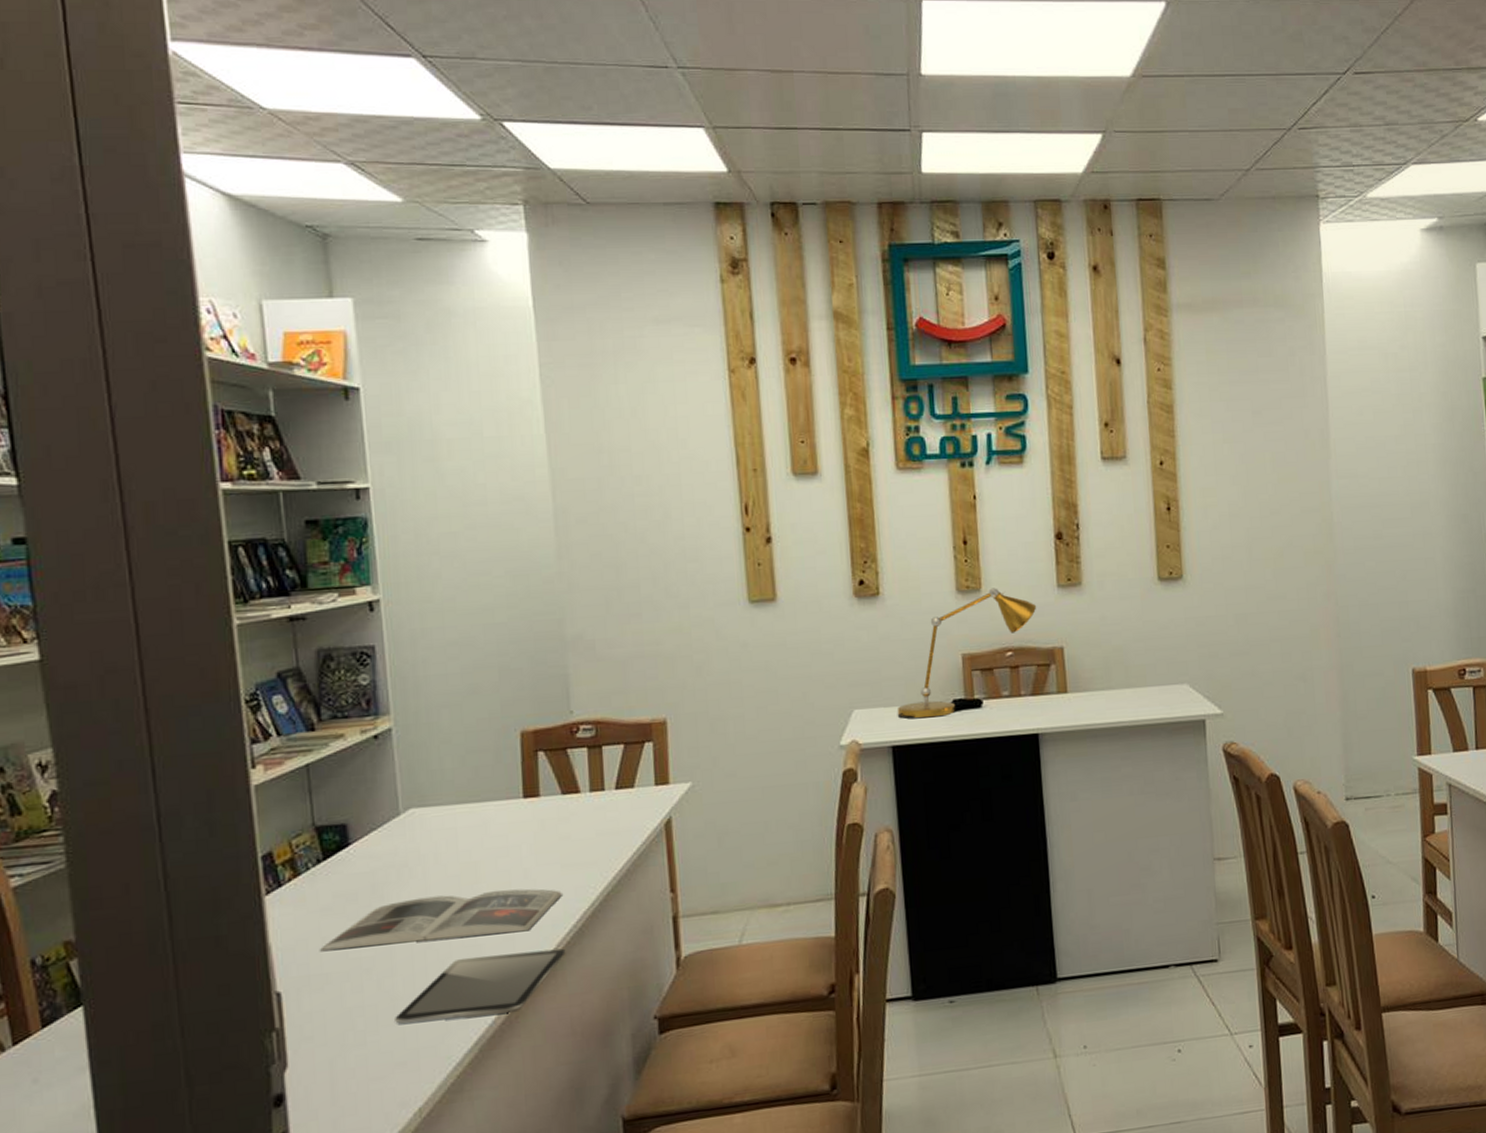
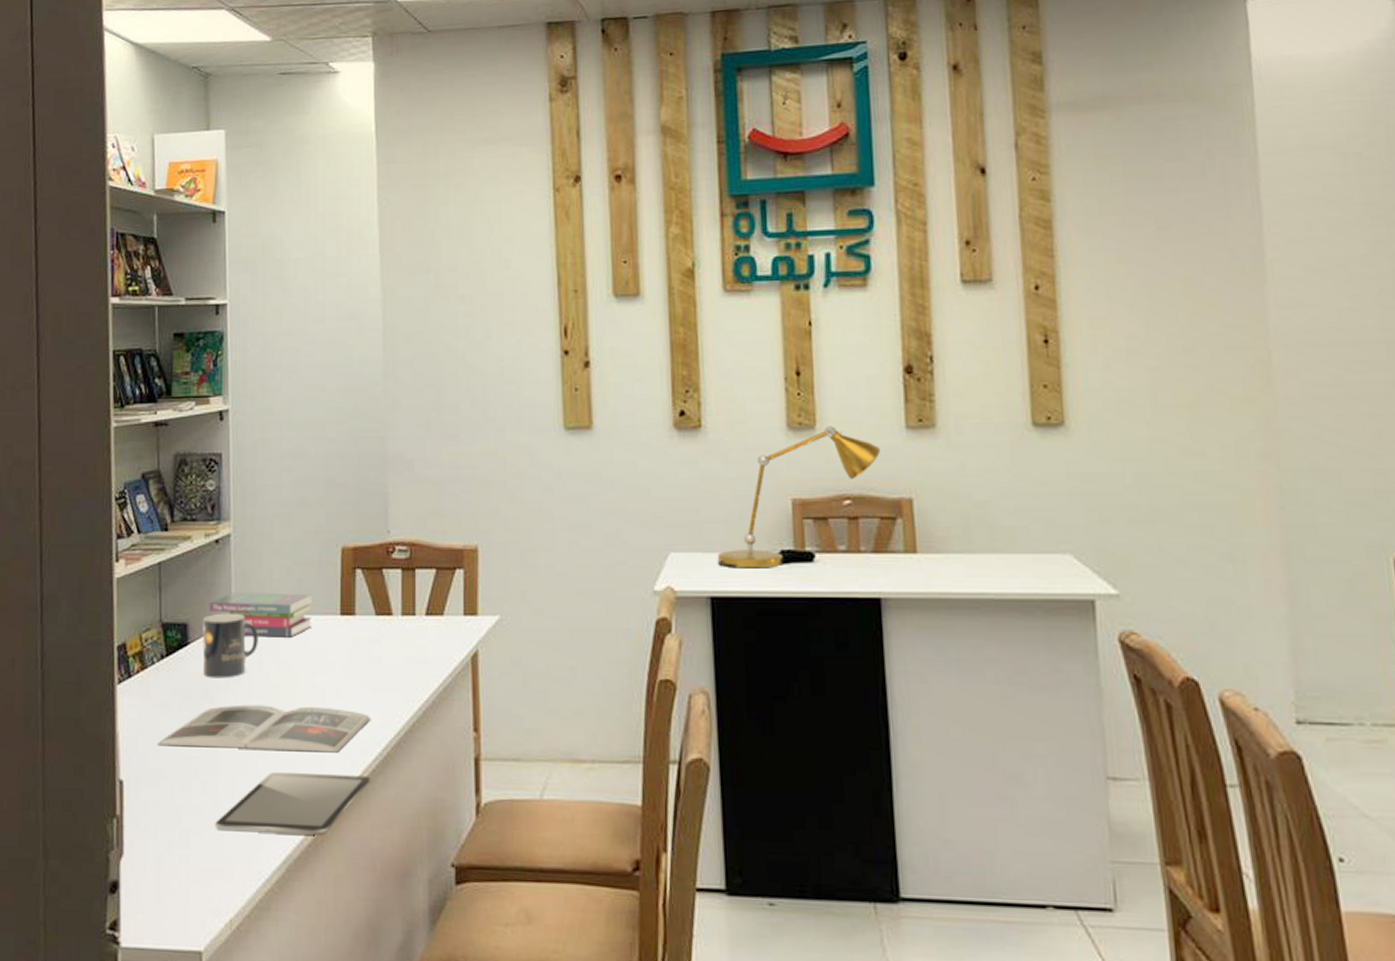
mug: none [365,808,432,877] -> present [202,613,258,679]
books: none [370,781,491,830] -> present [208,592,312,639]

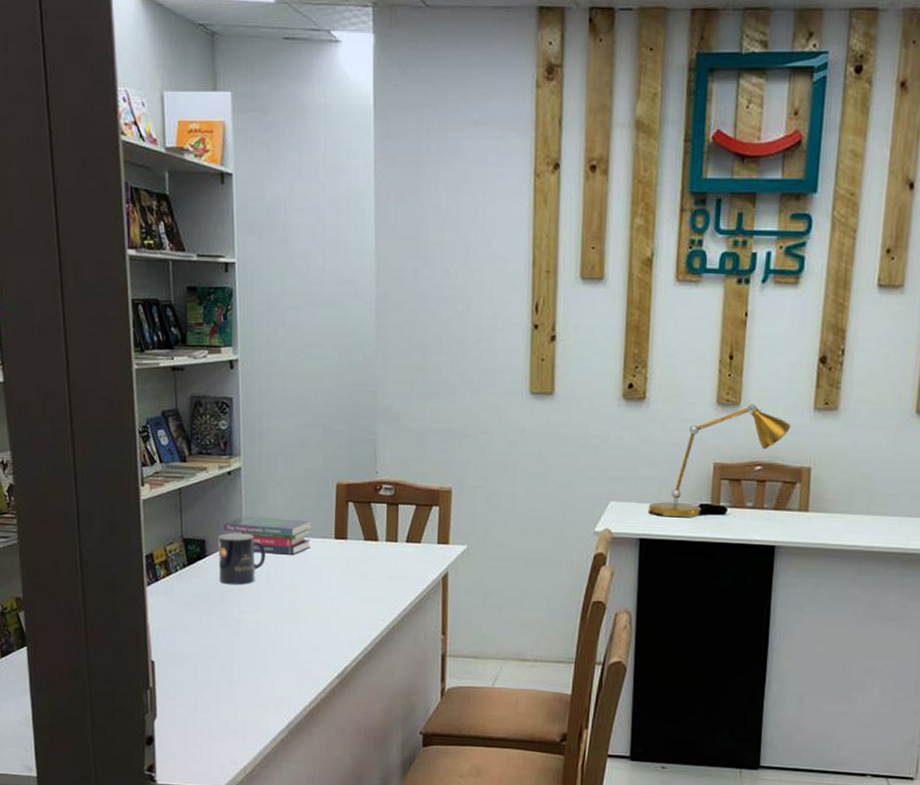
magazine: present [158,704,370,753] -> none [182,606,358,647]
tablet: present [215,771,371,835] -> none [231,659,358,708]

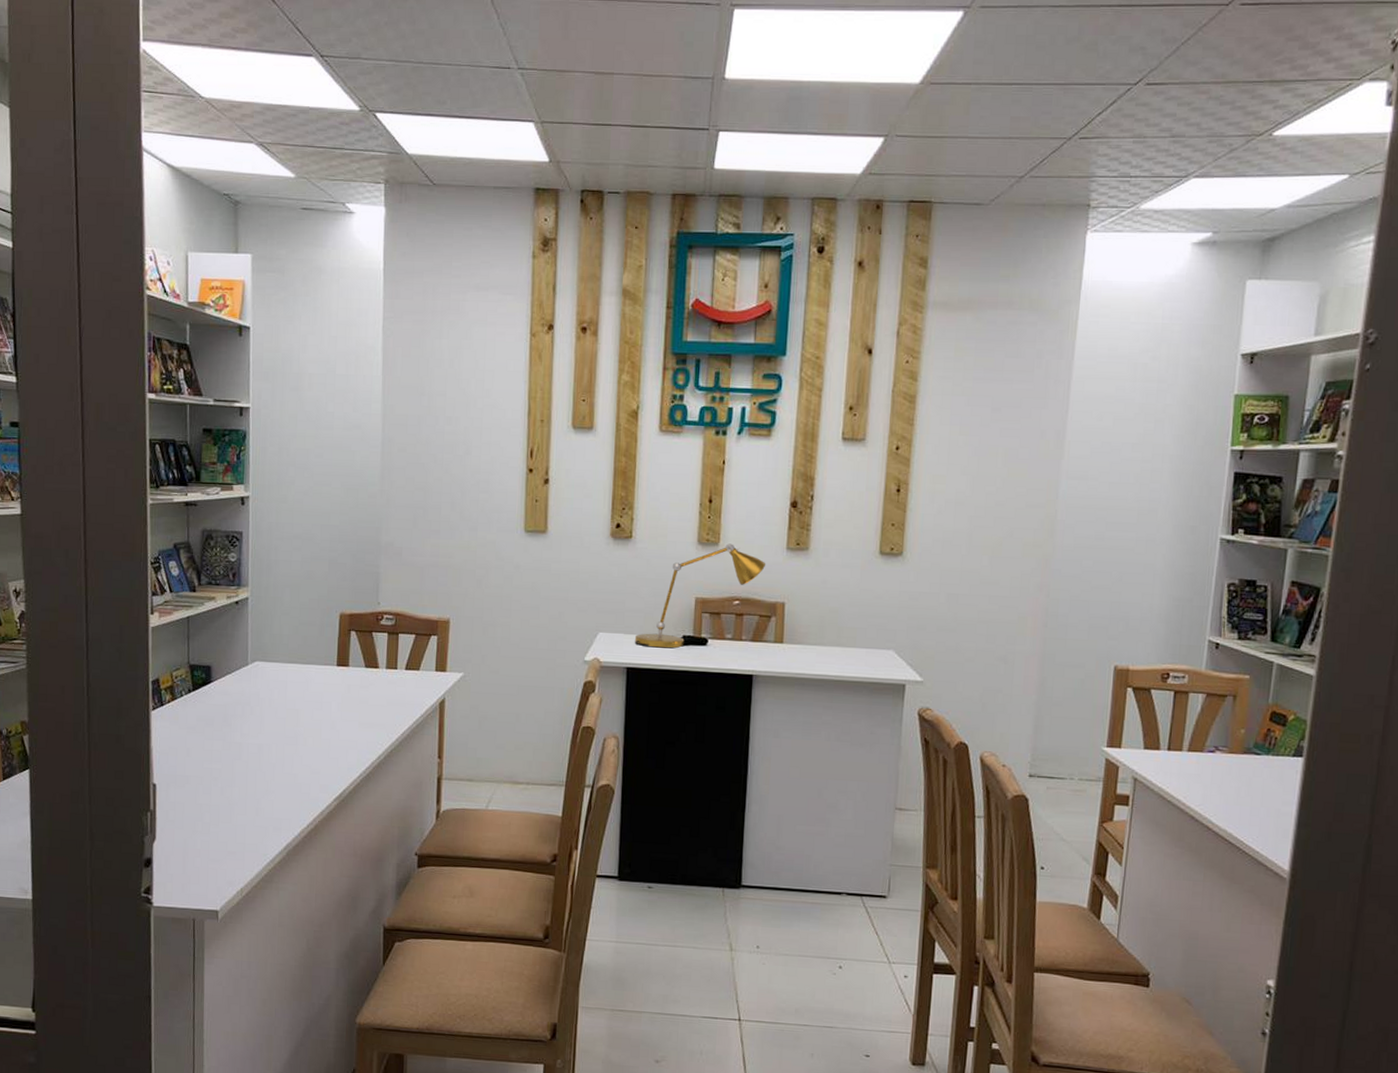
mug: present [218,533,266,585] -> none [223,659,269,710]
books: present [223,516,311,556] -> none [229,644,315,682]

